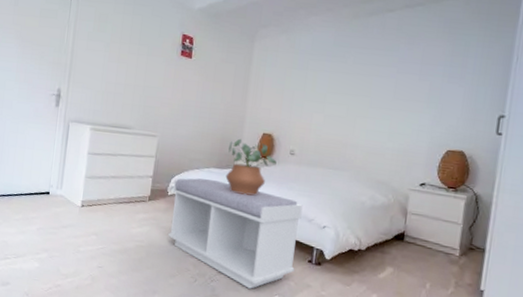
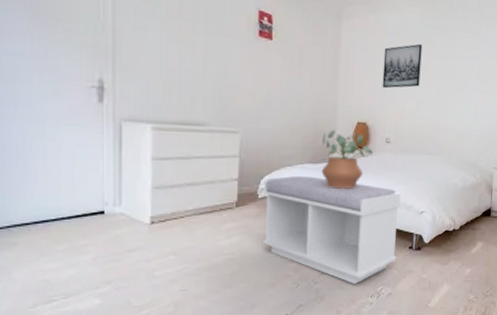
wall art: none [289,61,334,103] -> present [382,43,422,89]

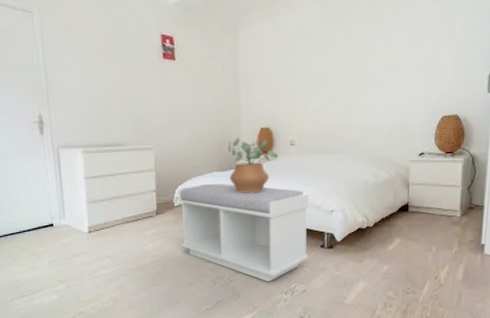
wall art: present [382,43,422,89] -> none [283,41,322,92]

